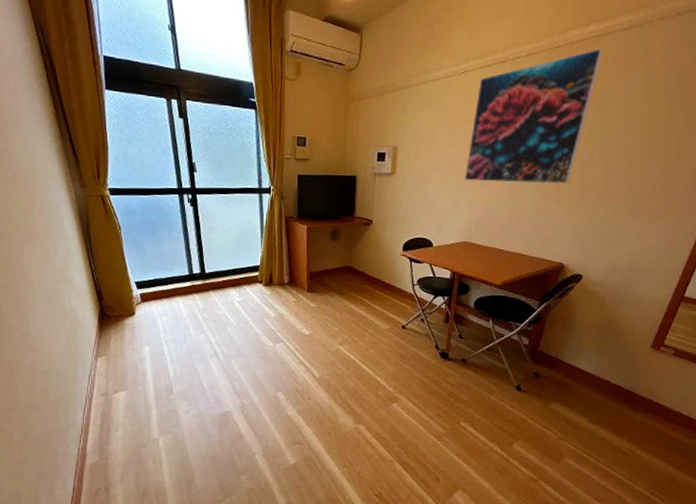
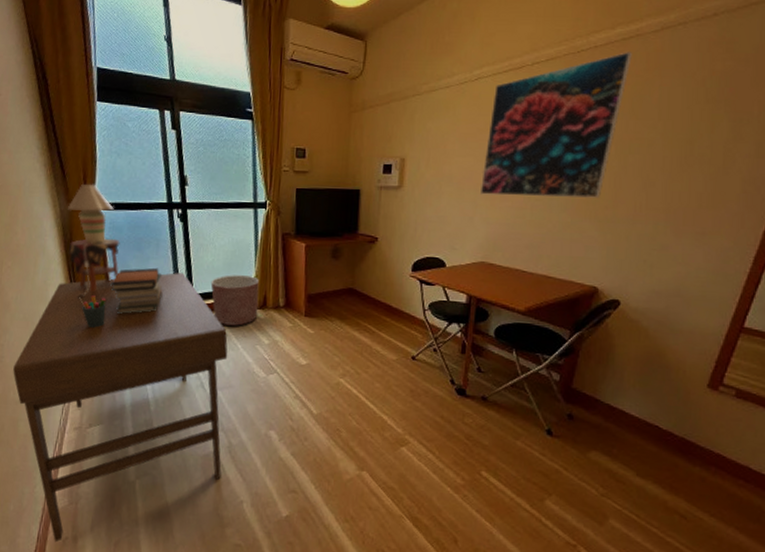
desk: none [40,253,239,493] -> present [13,273,228,543]
table lamp: none [83,170,135,278] -> present [68,183,120,299]
pen holder: none [99,275,125,305] -> present [79,295,107,328]
book stack: none [127,249,177,292] -> present [110,267,163,314]
planter: none [221,255,266,301] -> present [210,275,259,326]

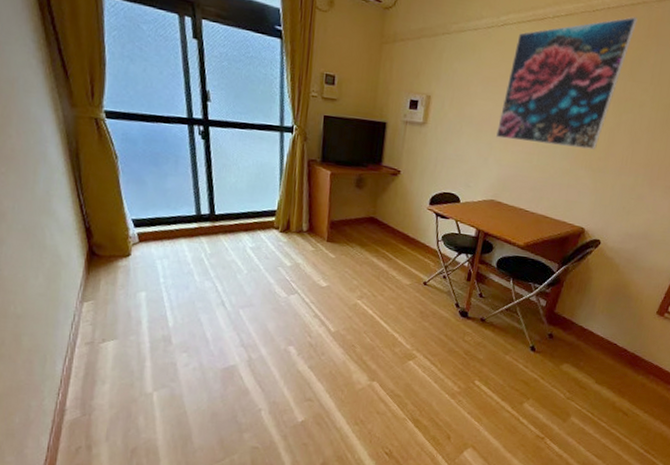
desk: present [13,273,228,543] -> none [13,191,250,452]
table lamp: present [68,183,120,299] -> none [72,87,135,212]
pen holder: present [79,295,107,328] -> none [88,210,120,244]
book stack: present [110,267,163,314] -> none [124,184,182,231]
planter: present [210,275,259,326] -> none [233,197,283,248]

